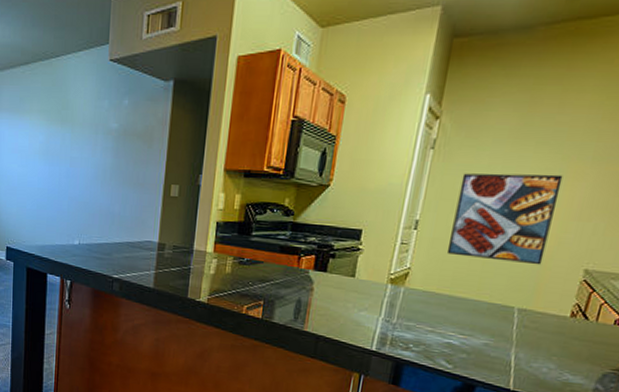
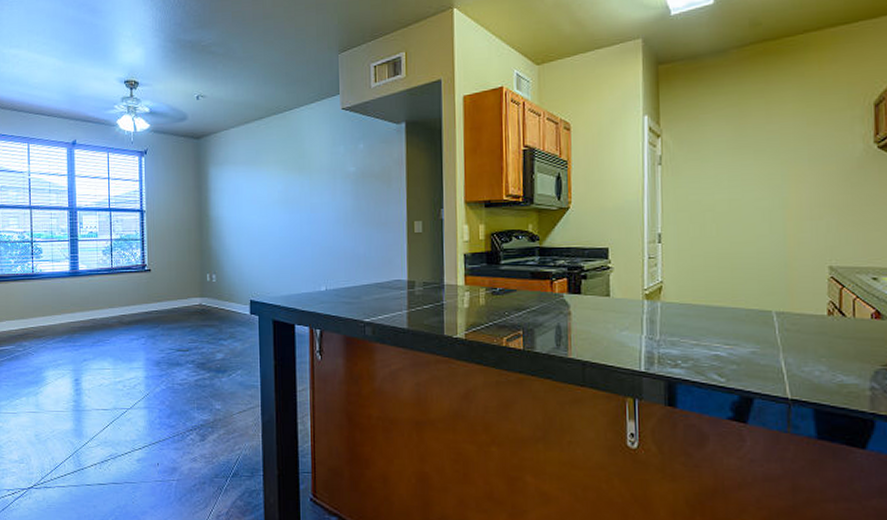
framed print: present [446,173,564,265] -> none [693,178,787,267]

